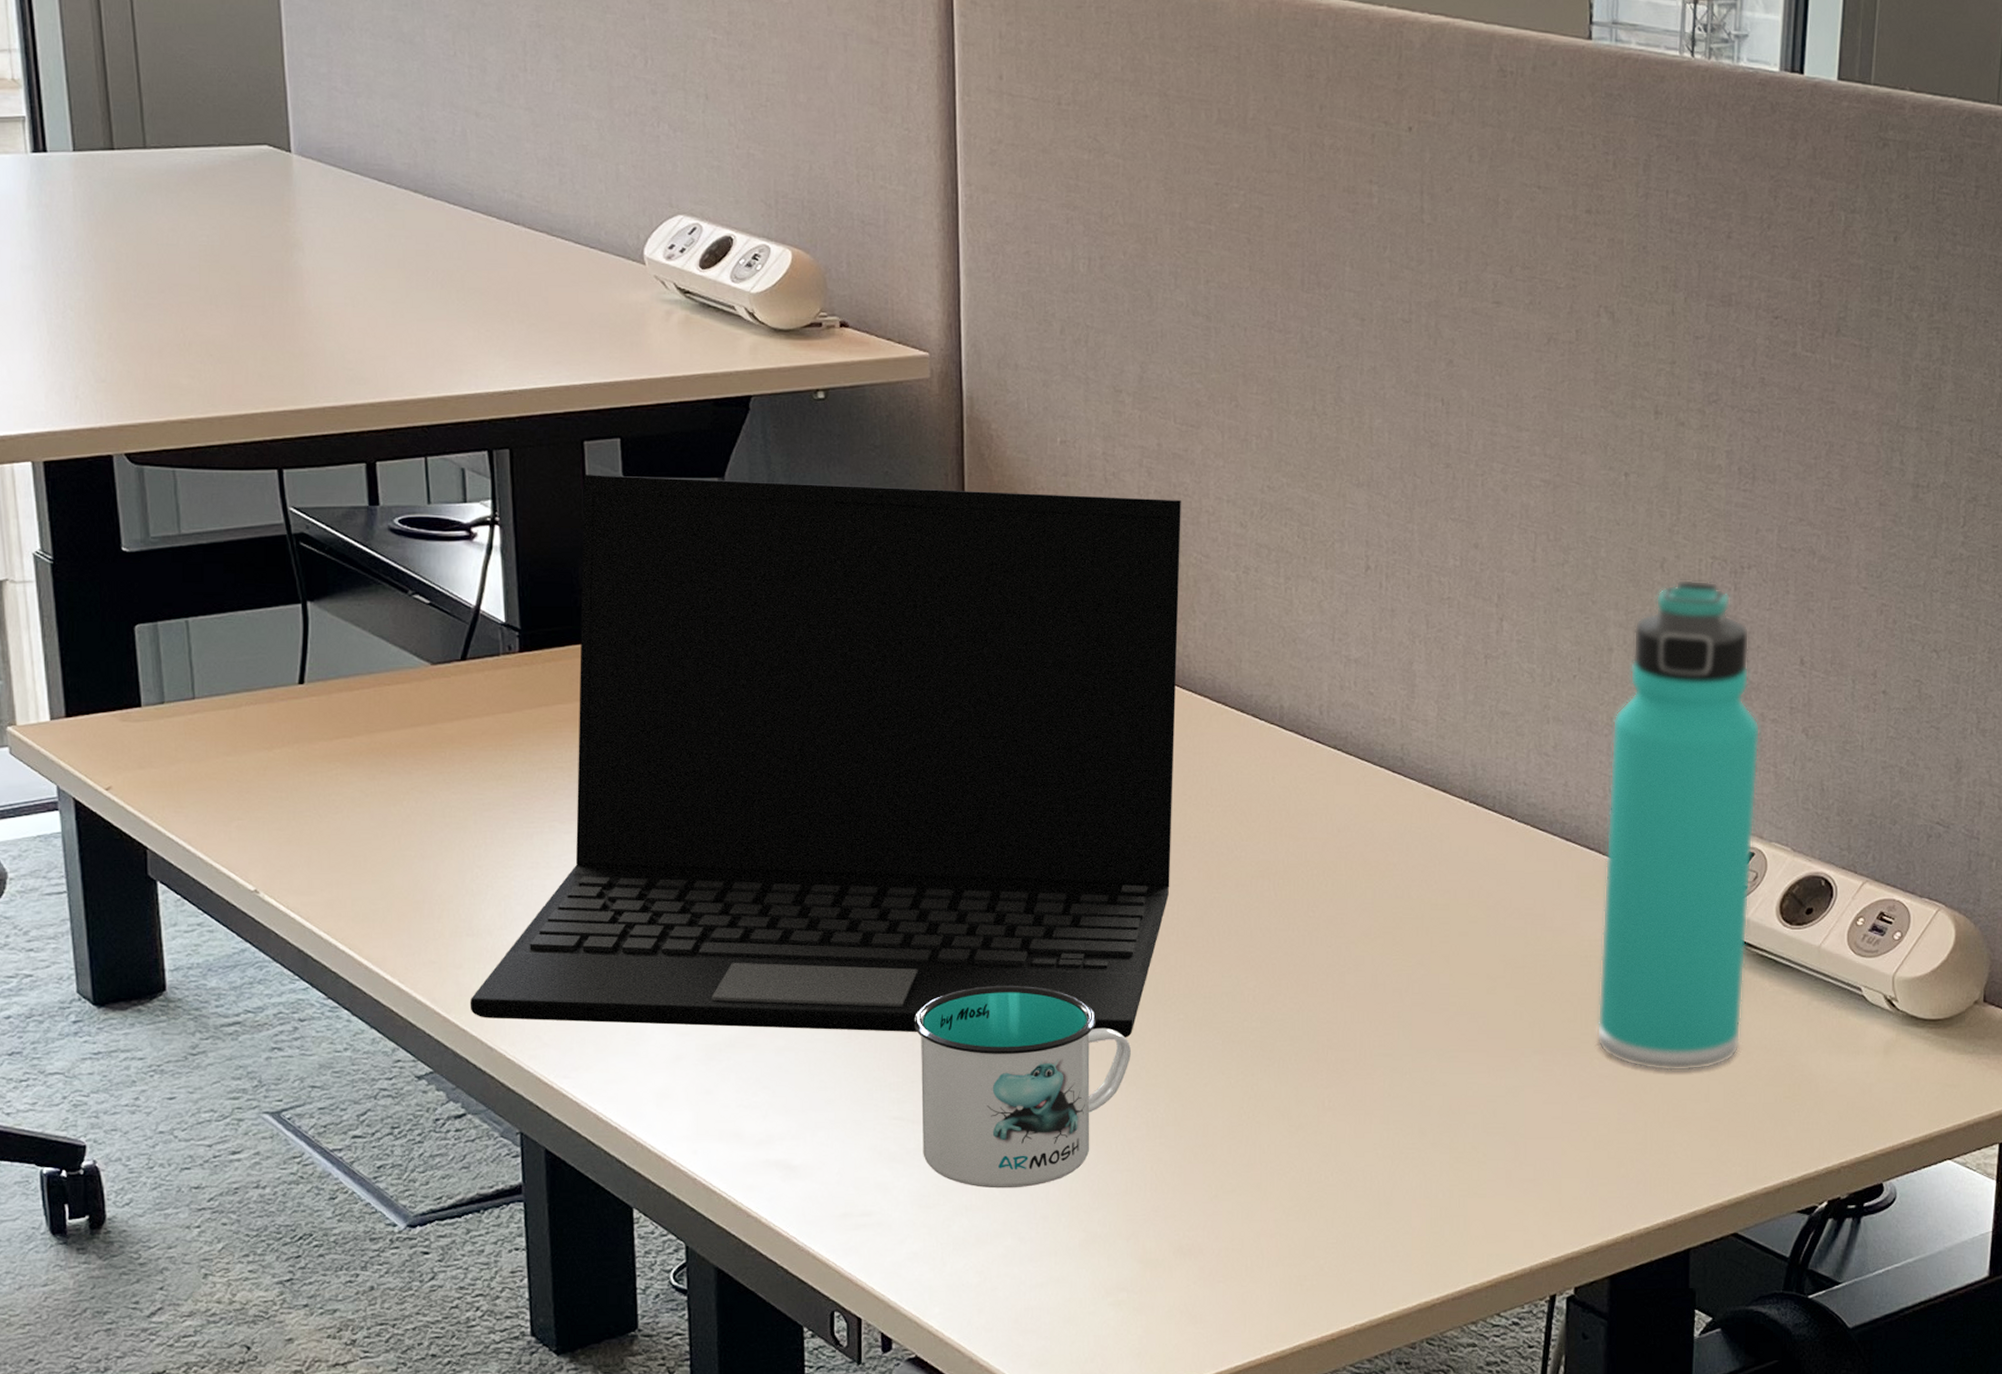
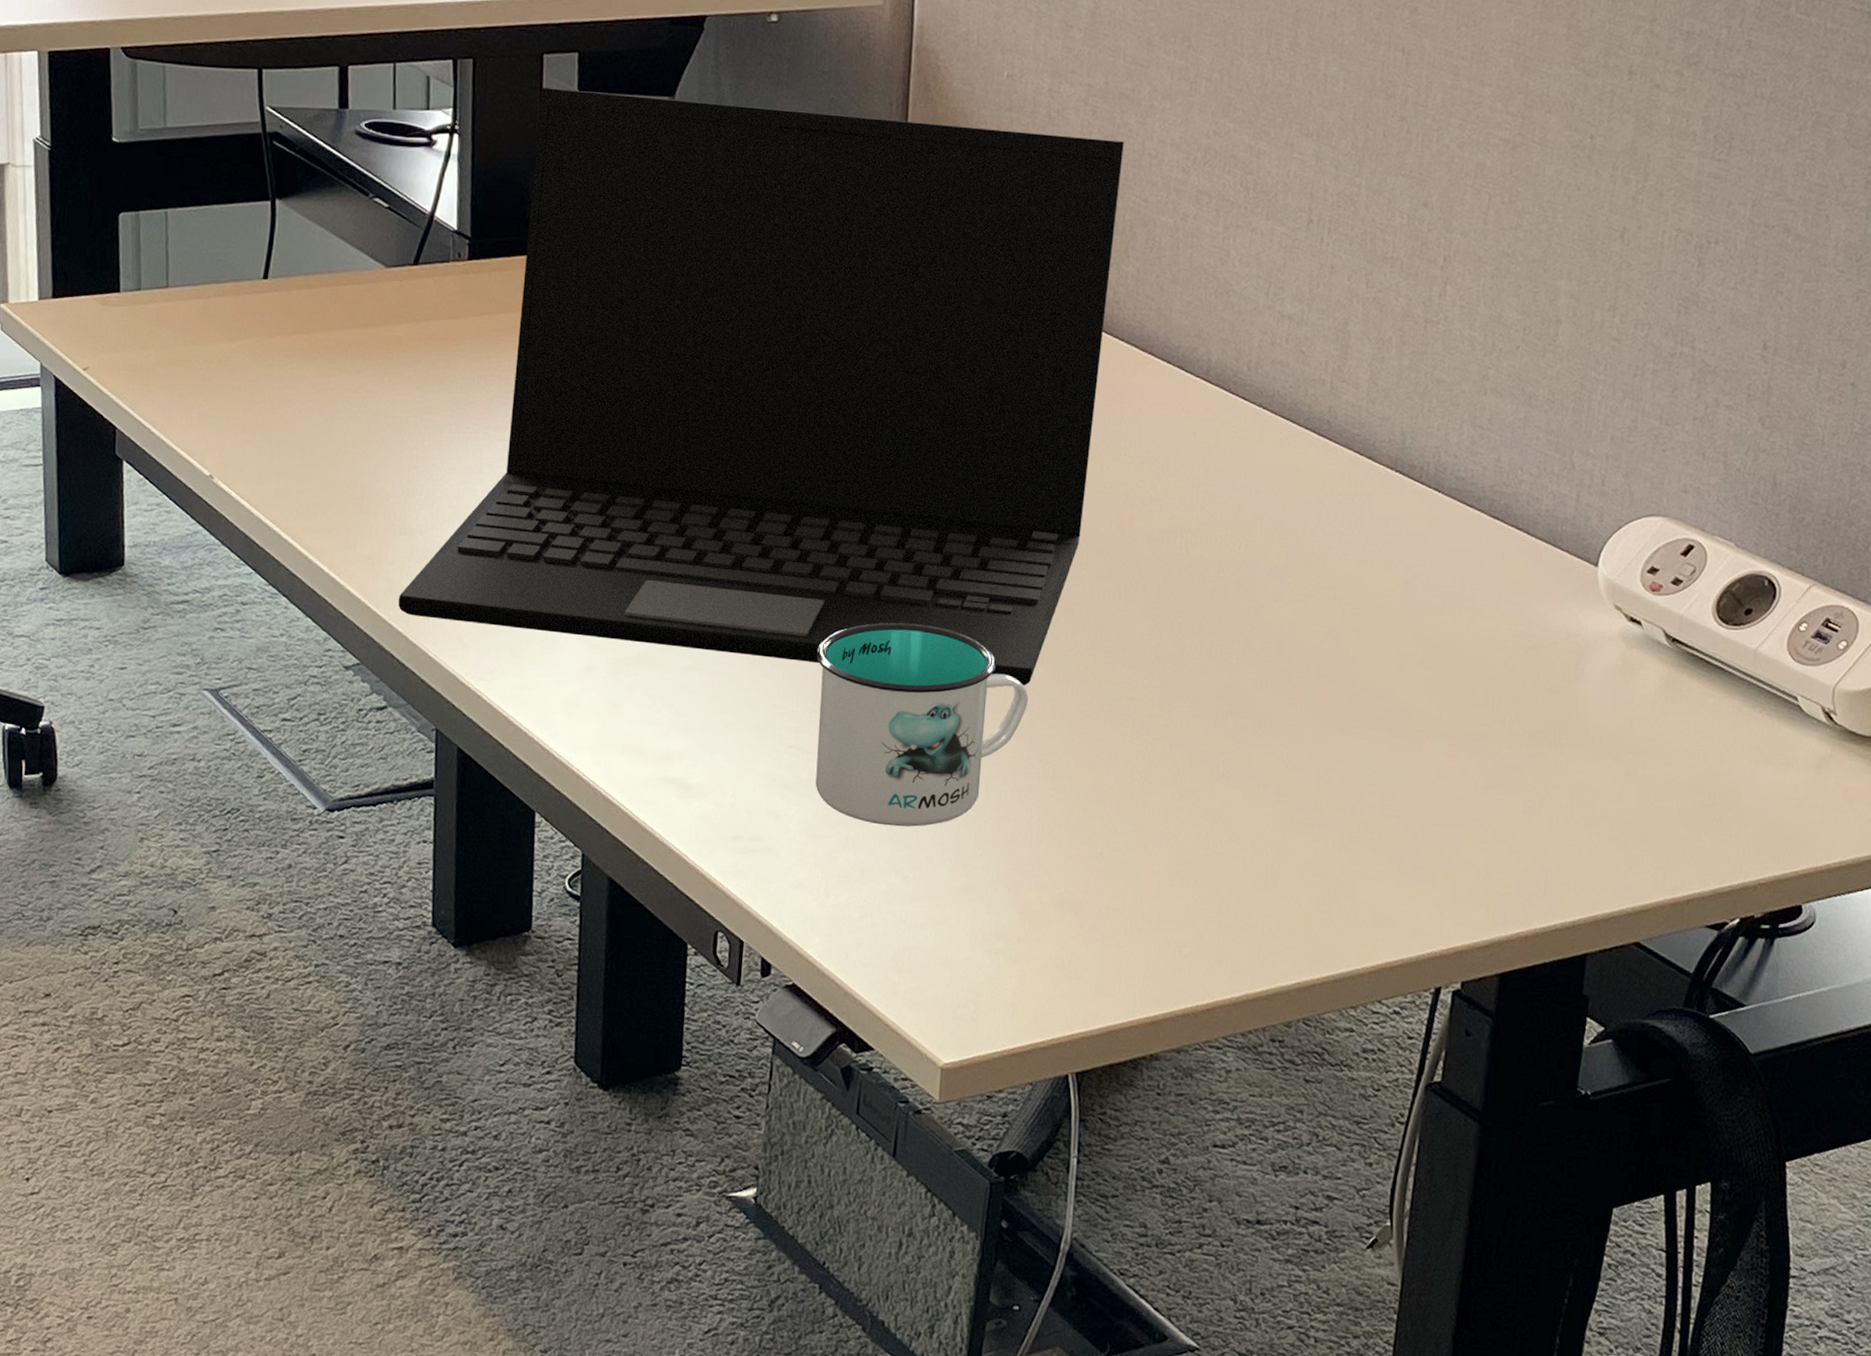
thermos bottle: present [1596,579,1760,1072] -> none [1507,251,1713,770]

